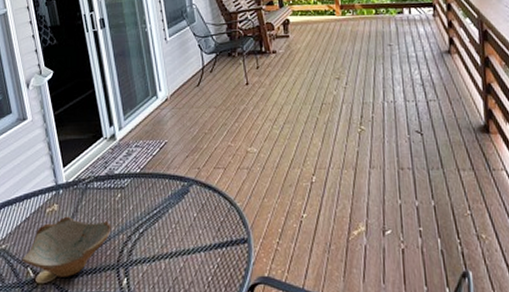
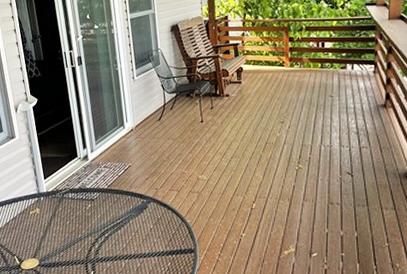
bowl: present [21,216,110,277] -> none [10,218,82,266]

